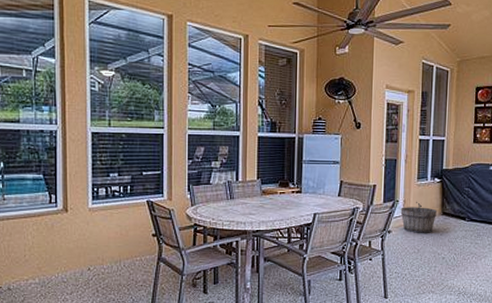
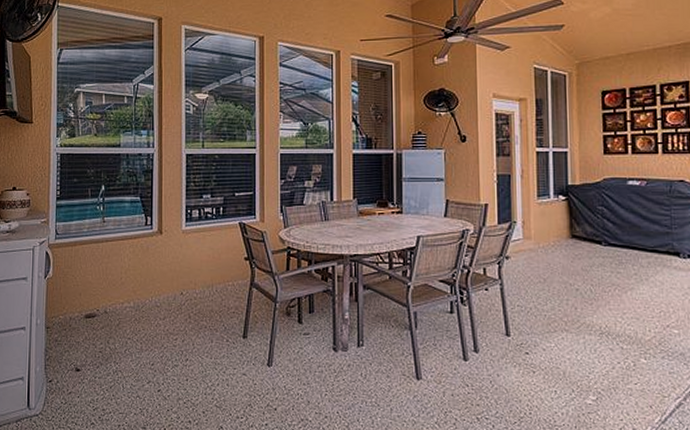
wooden bucket: present [400,201,437,233] -> none [519,222,564,260]

